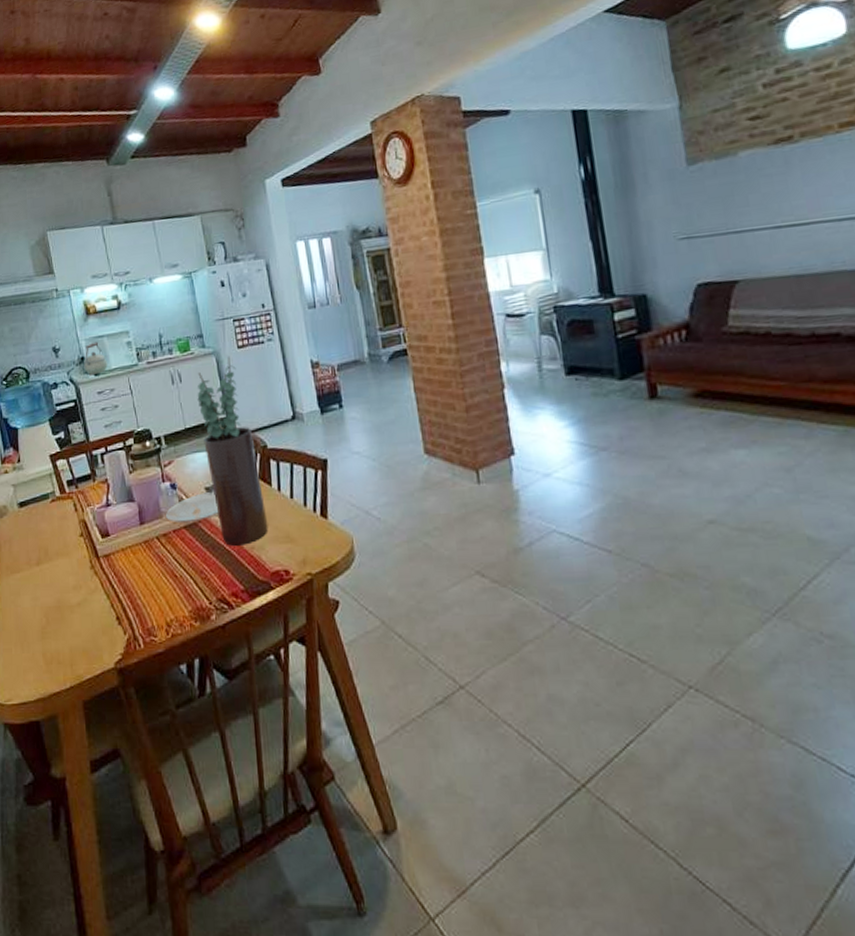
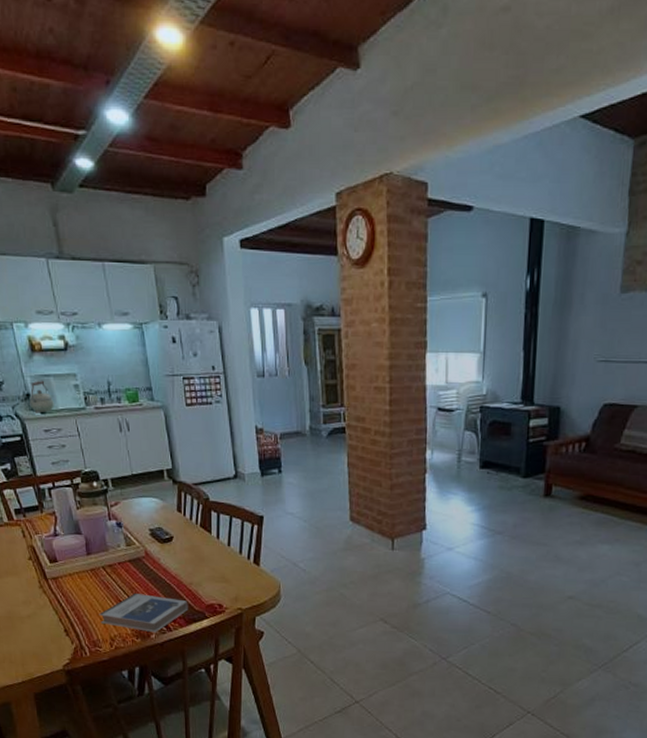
hardback book: none [153,565,251,613] -> present [99,593,188,633]
plate: present [165,491,219,524] -> none [111,532,162,558]
vase: present [197,355,268,546] -> none [144,412,206,581]

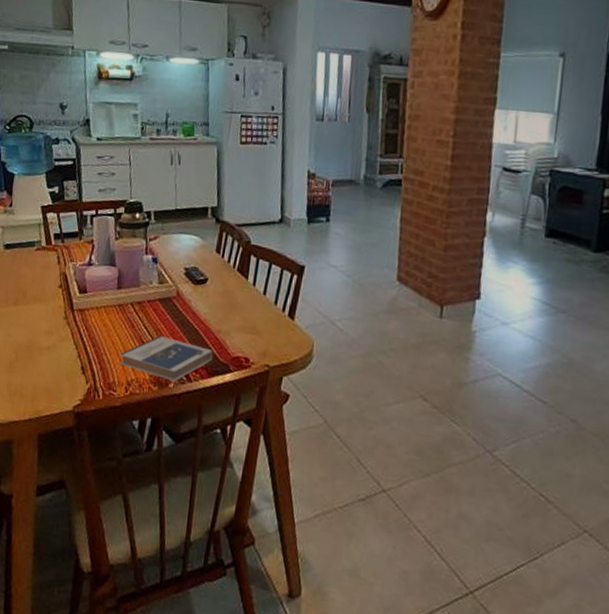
kettle: present [28,380,55,412] -> none [87,107,113,139]

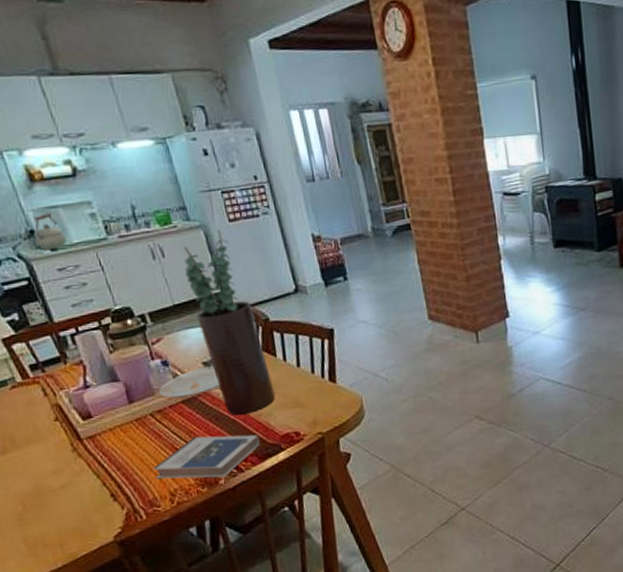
kettle: none [87,107,113,139] -> present [32,212,69,250]
plate: none [142,271,194,297] -> present [158,365,221,399]
vase: none [191,149,239,328] -> present [184,229,275,415]

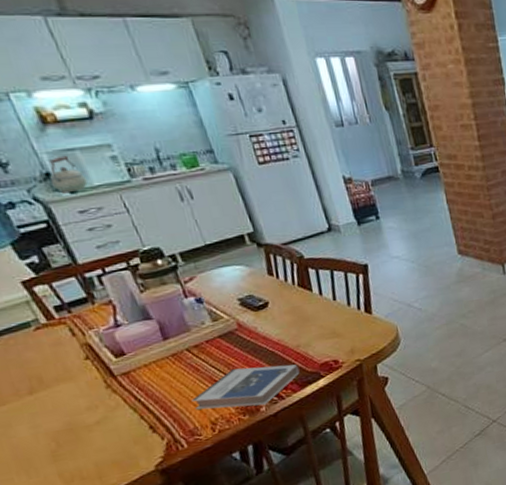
plate: present [158,365,221,399] -> none [193,301,258,334]
vase: present [184,229,275,415] -> none [213,172,313,347]

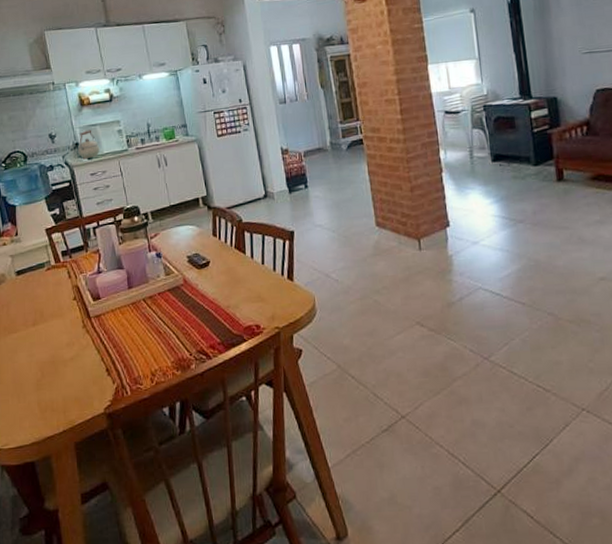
hardback book: present [191,364,300,410] -> none [140,322,227,363]

